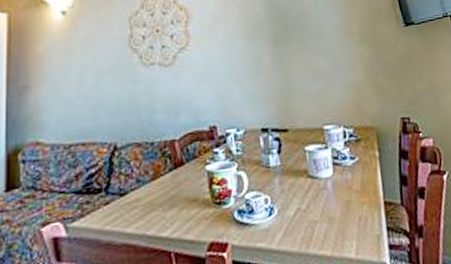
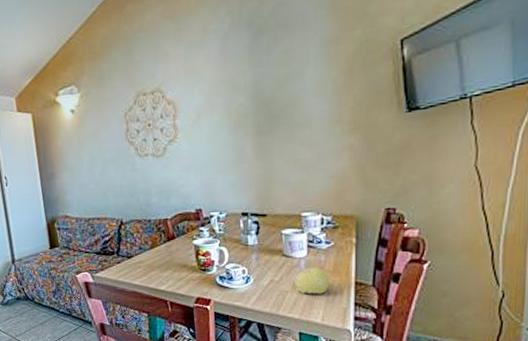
fruit: none [322,187,360,222] -> present [294,267,330,294]

